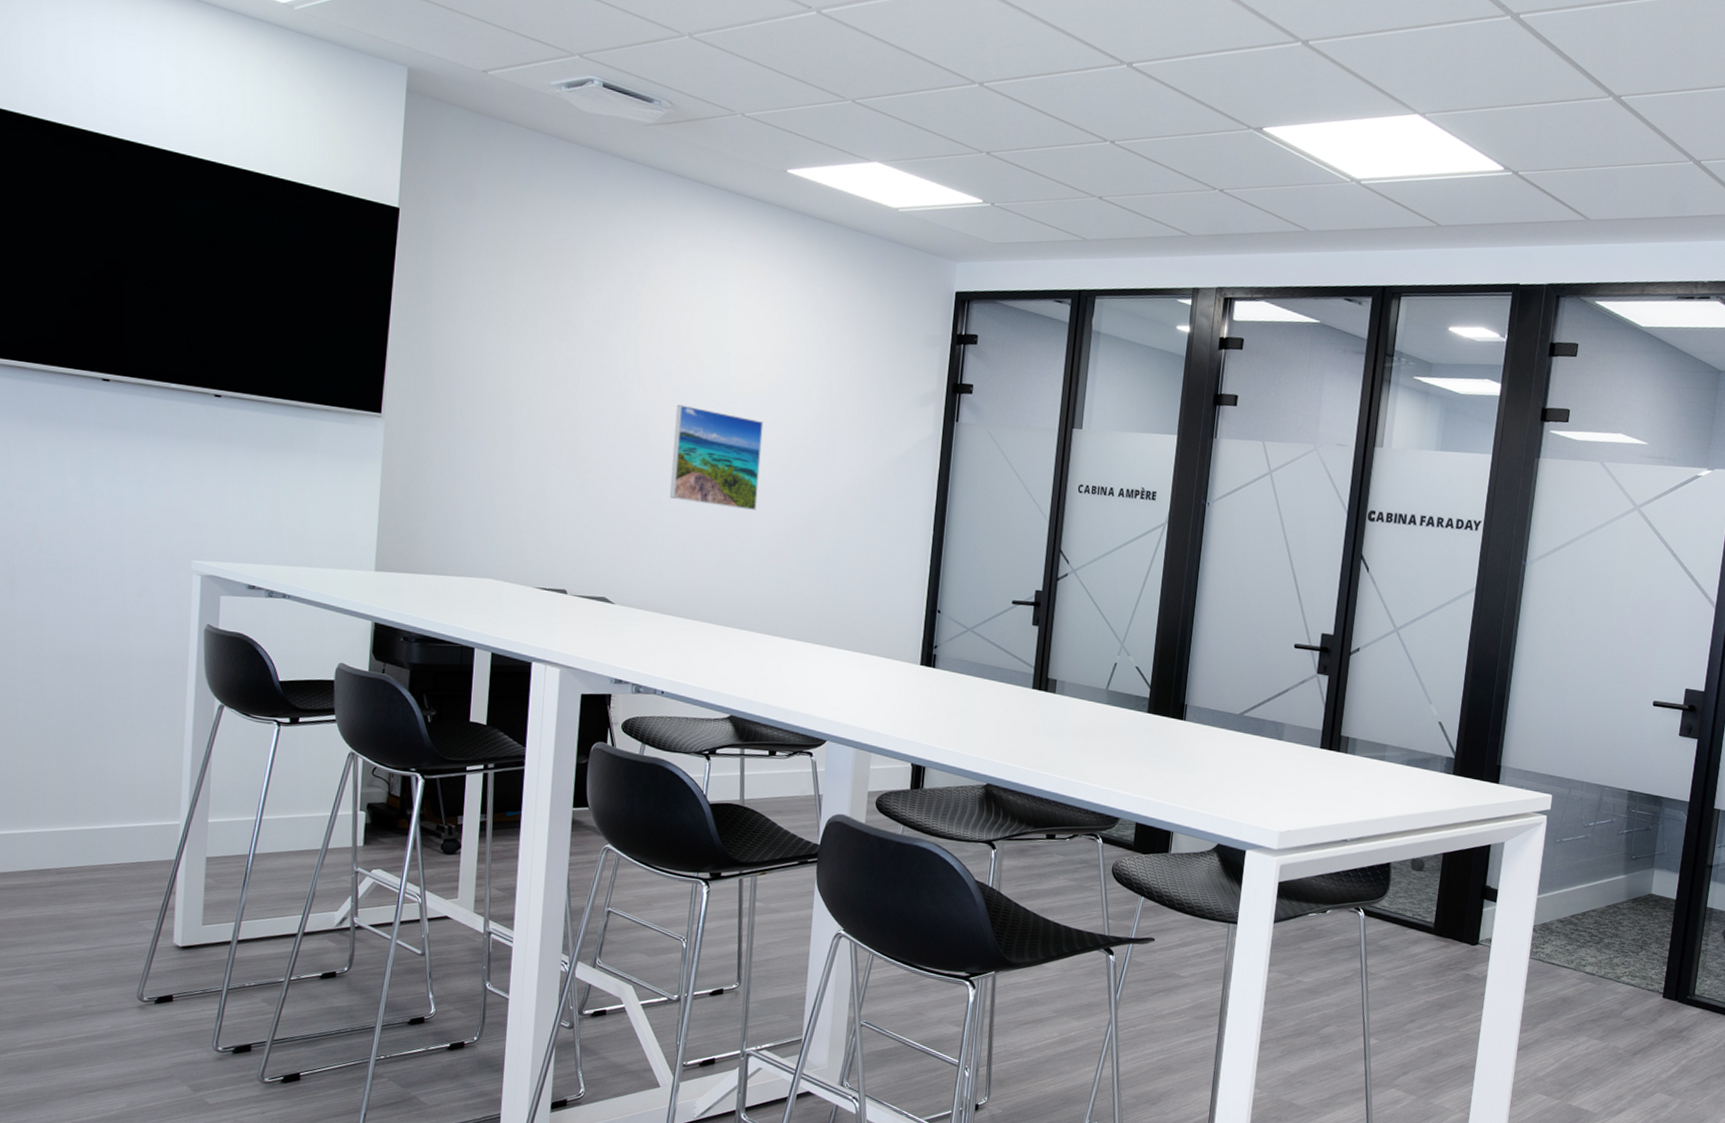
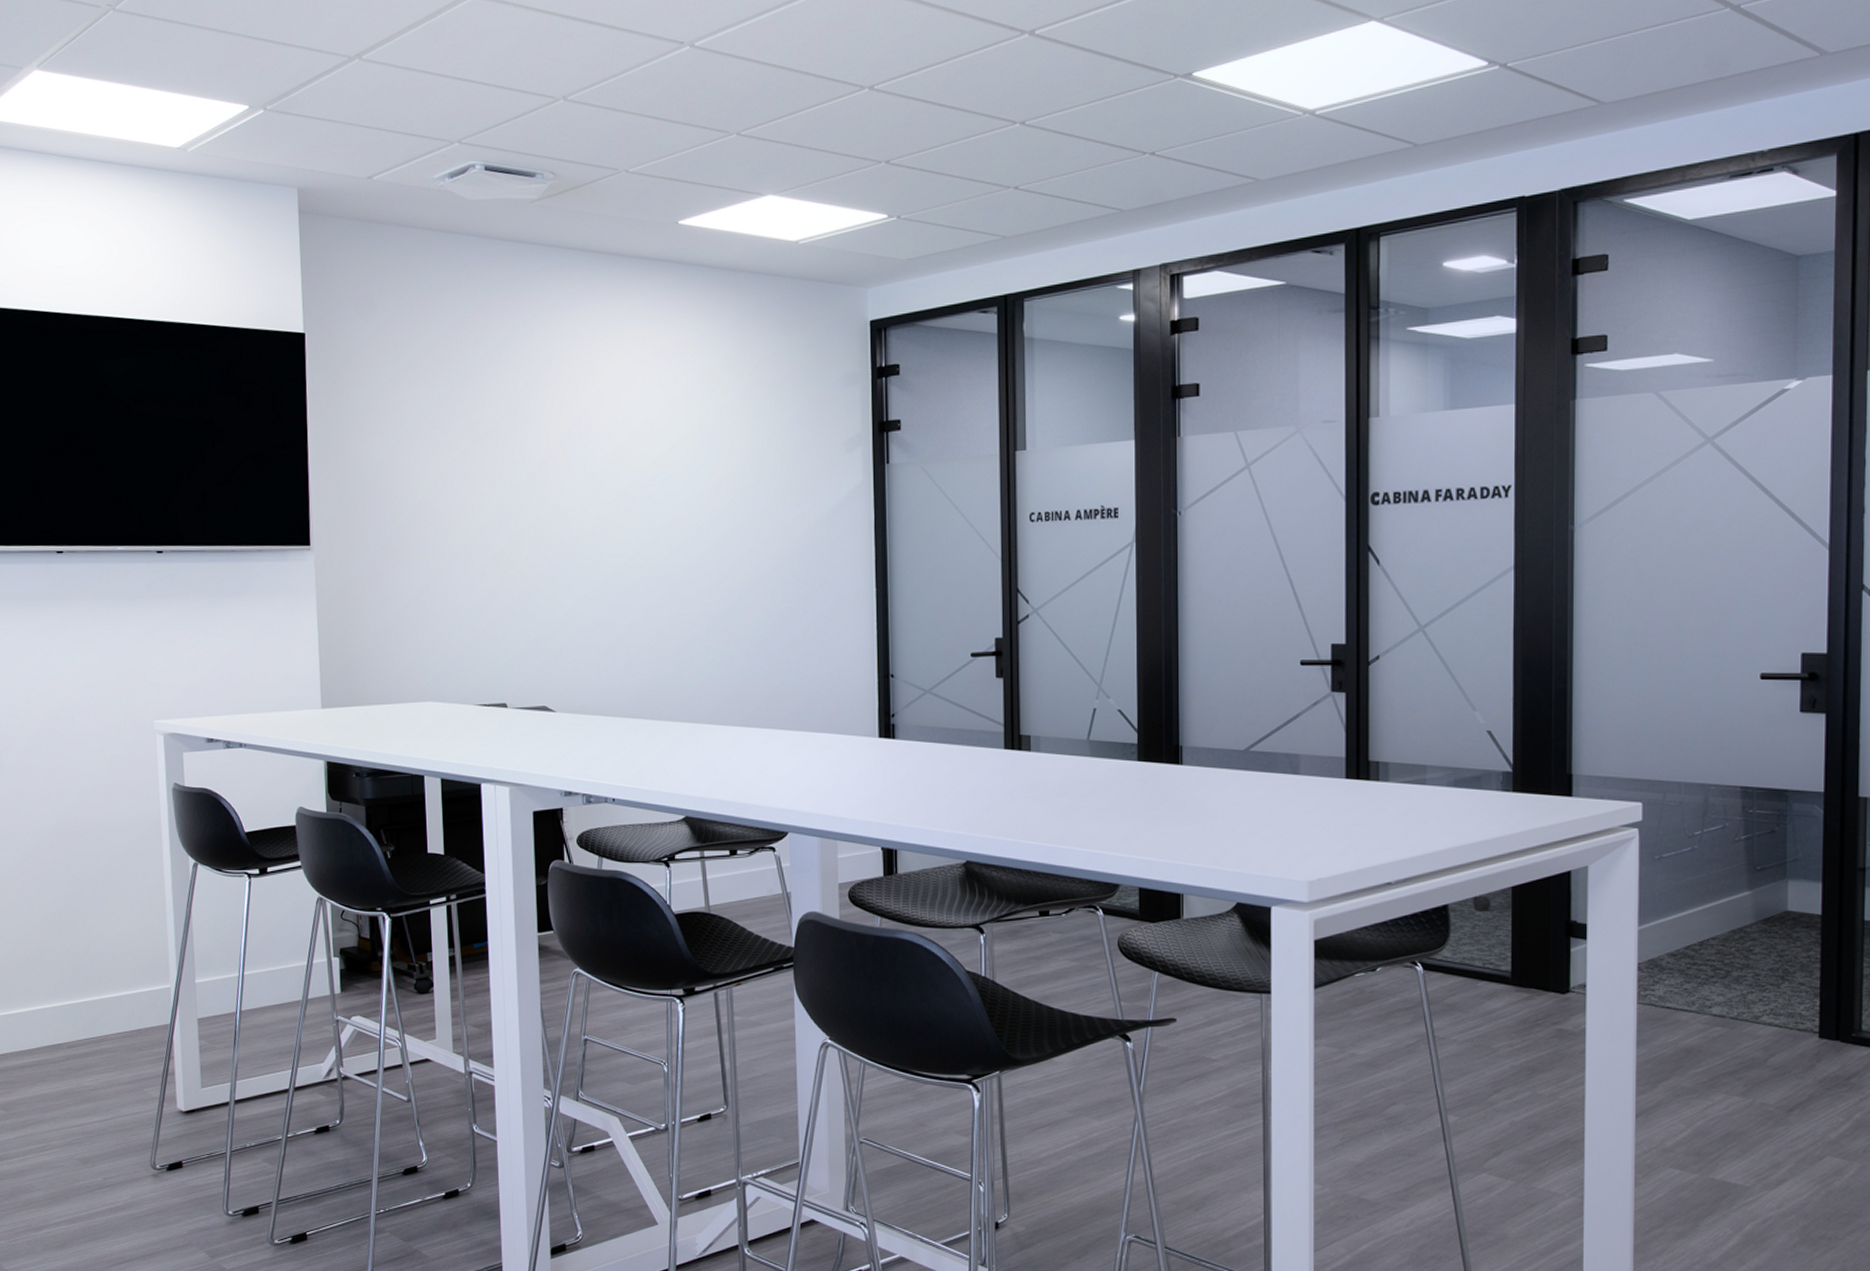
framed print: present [669,404,764,510] -> none [594,490,687,593]

